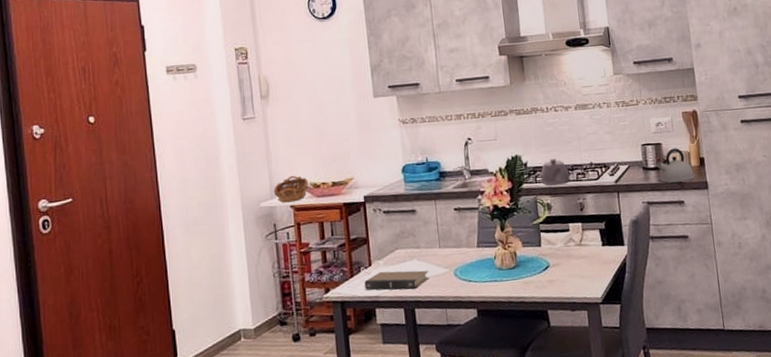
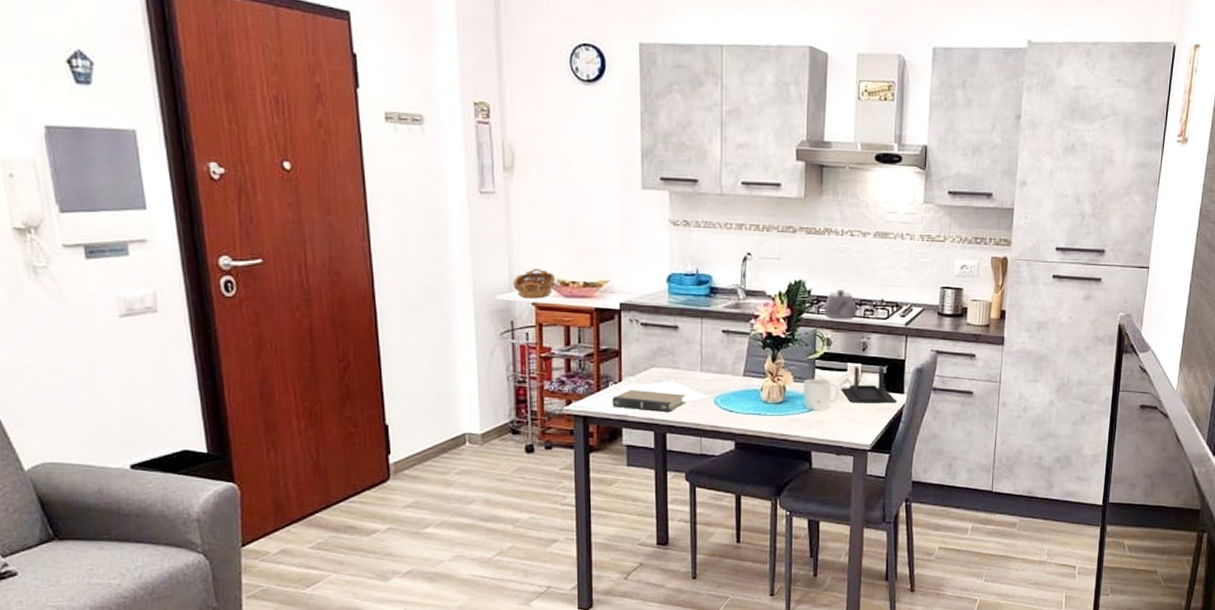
mug: none [531,240,566,272] -> present [803,378,840,411]
napkin holder: none [566,222,619,260] -> present [841,365,897,403]
kettle: present [656,148,696,183] -> none [952,296,993,334]

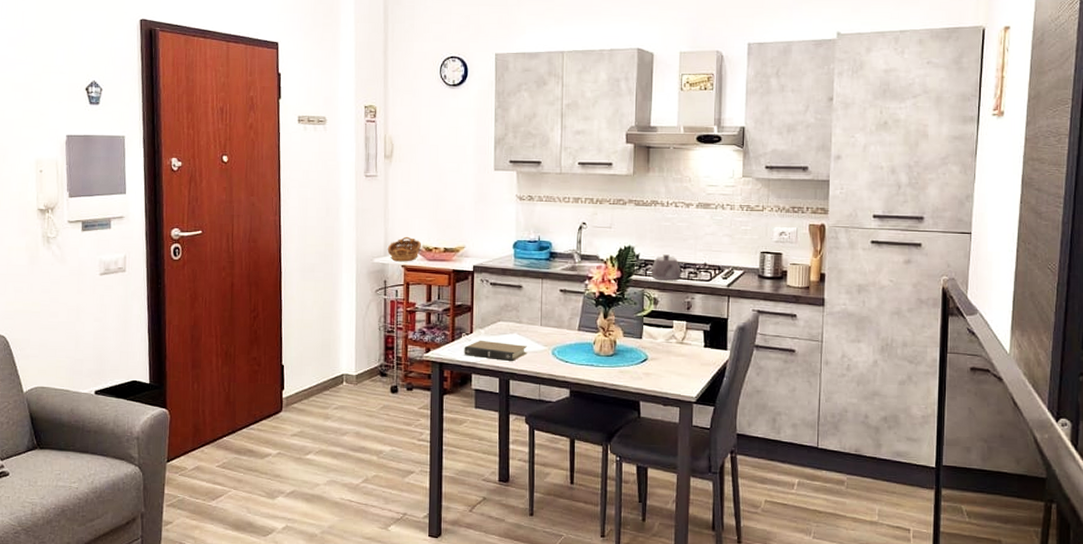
mug: present [803,378,840,411] -> none [632,334,666,364]
napkin holder: present [841,365,897,403] -> none [667,323,720,359]

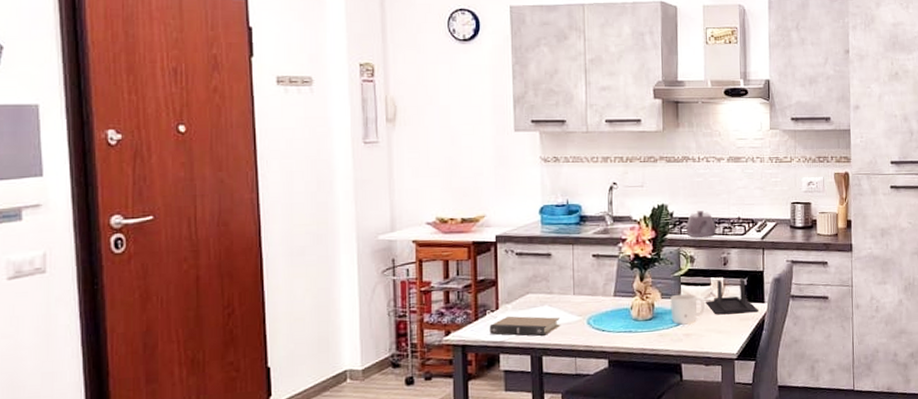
basket: present [387,236,421,262] -> none [394,208,434,237]
mug: none [632,334,666,364] -> present [670,293,705,325]
napkin holder: none [667,323,720,359] -> present [706,278,758,315]

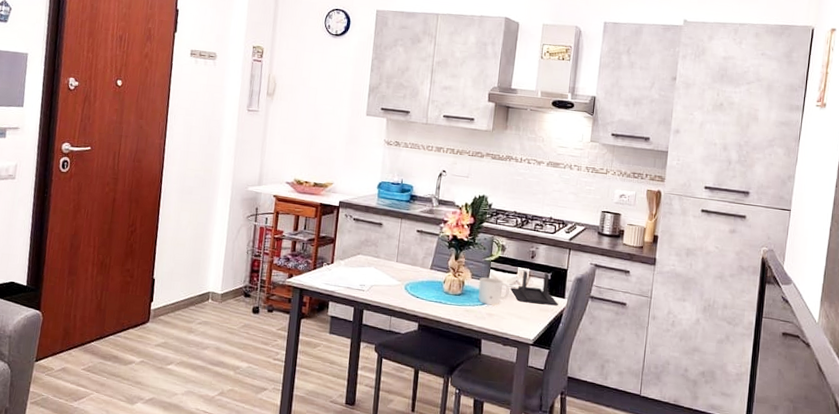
book: present [489,316,560,336] -> none [323,270,382,292]
teapot: present [686,211,716,239] -> none [501,206,529,231]

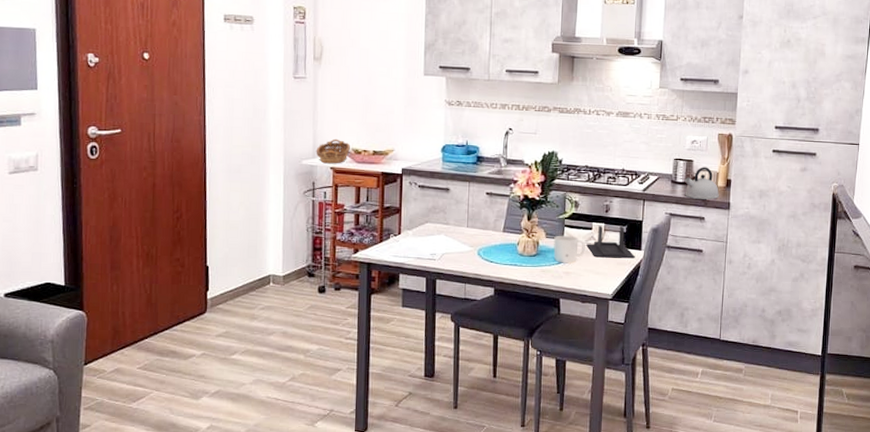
basket: none [261,169,293,193] -> present [316,138,350,164]
kettle: none [611,221,646,254] -> present [684,167,720,199]

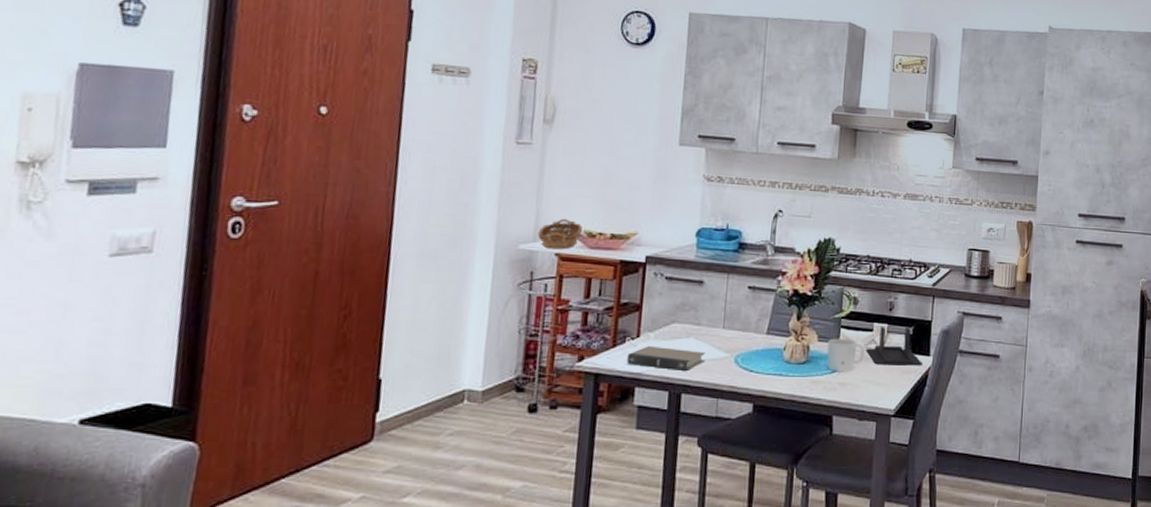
book: none [392,241,453,261] -> present [627,345,705,371]
kettle: present [684,167,720,199] -> none [979,258,1019,296]

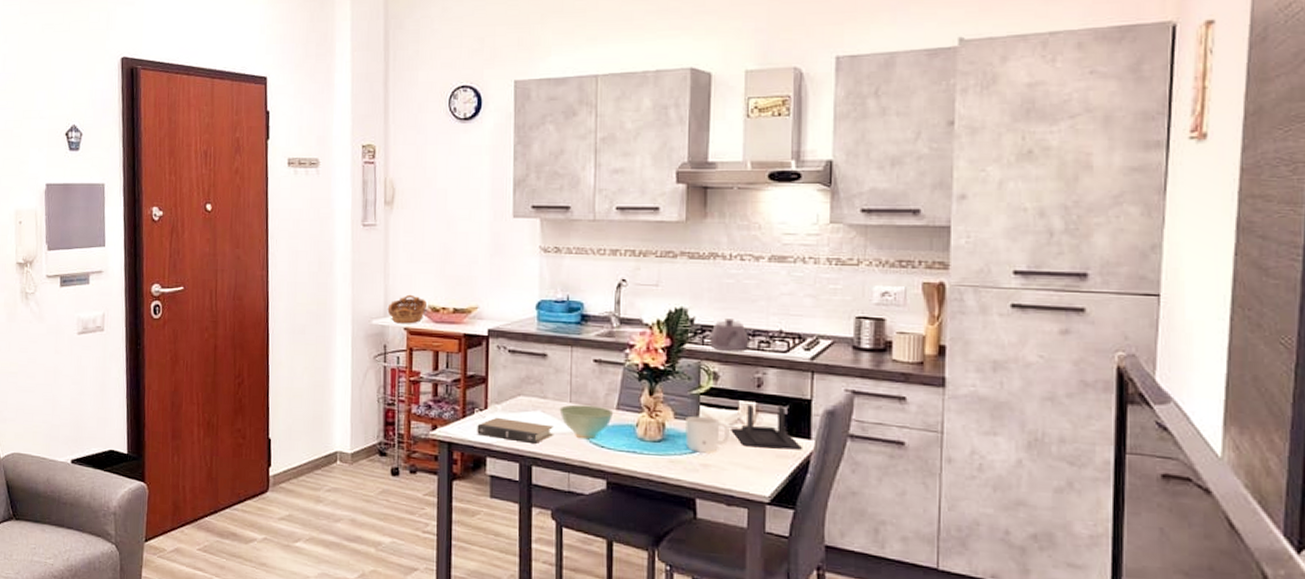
bowl: none [712,330,764,365] -> present [559,404,614,440]
teapot: none [852,249,885,279] -> present [710,318,750,352]

